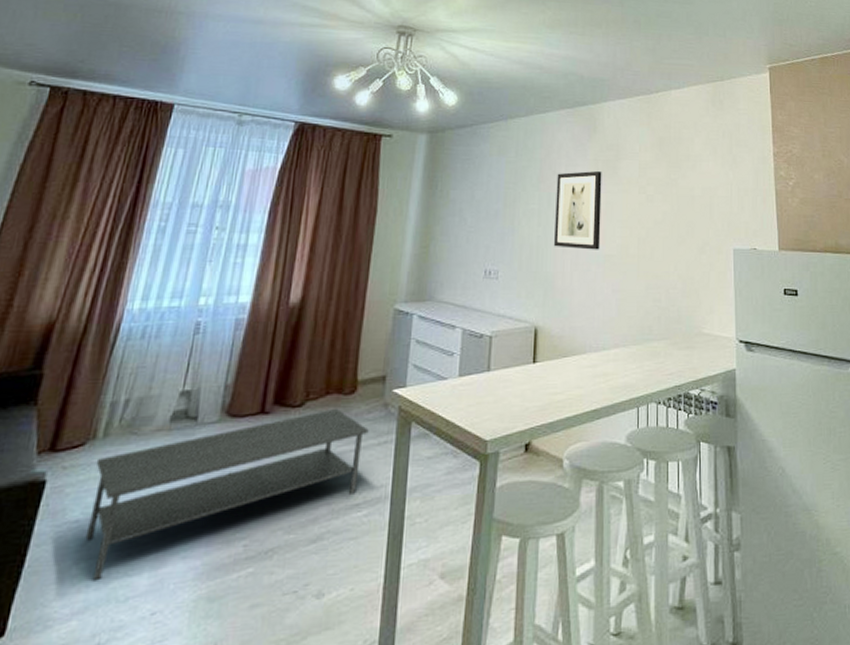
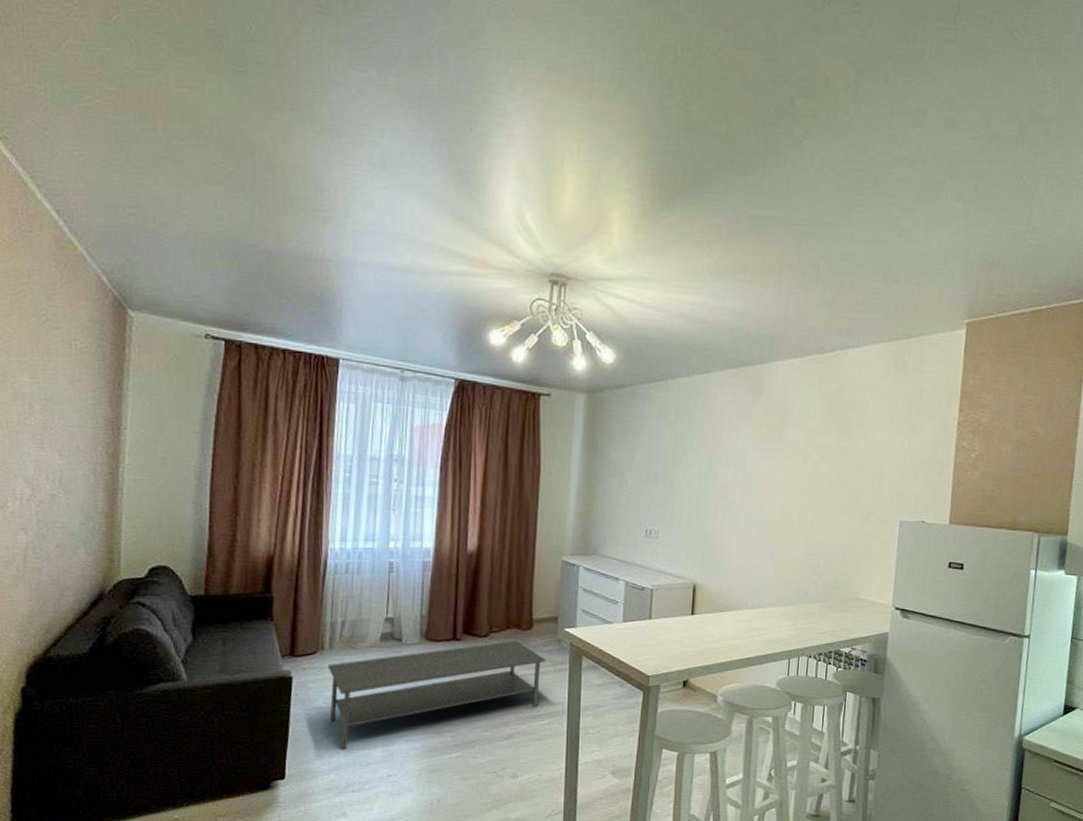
wall art: present [553,171,602,250] -> none [713,436,766,516]

